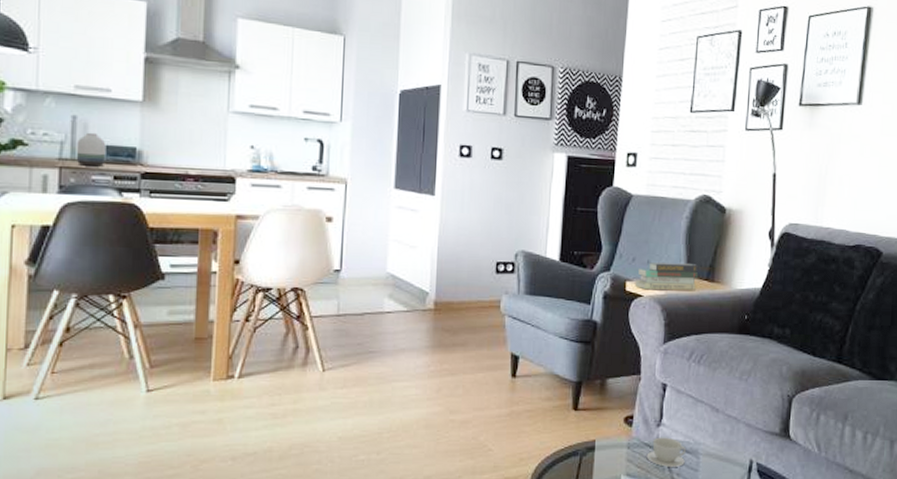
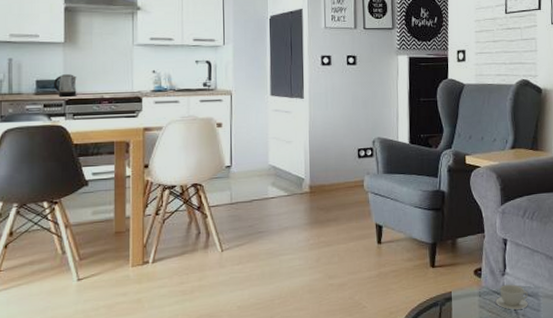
vase: present [76,132,107,167] -> none [12,71,37,98]
kettle: none [126,141,156,169] -> present [53,74,77,97]
books: present [635,262,699,291] -> none [473,136,525,162]

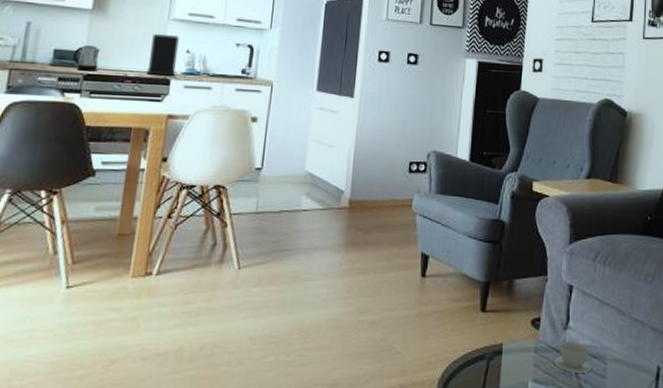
coffee maker: none [120,59,146,96] -> present [146,34,179,76]

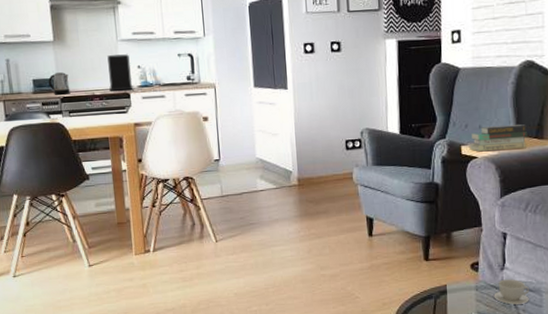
books: none [542,163,602,191] -> present [470,124,528,152]

